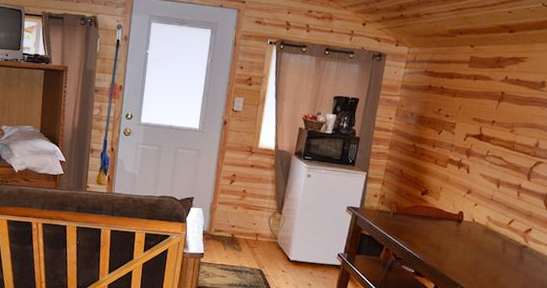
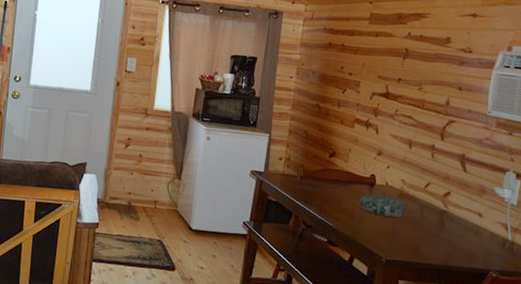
decorative bowl: none [446,230,490,251] -> present [359,194,407,217]

